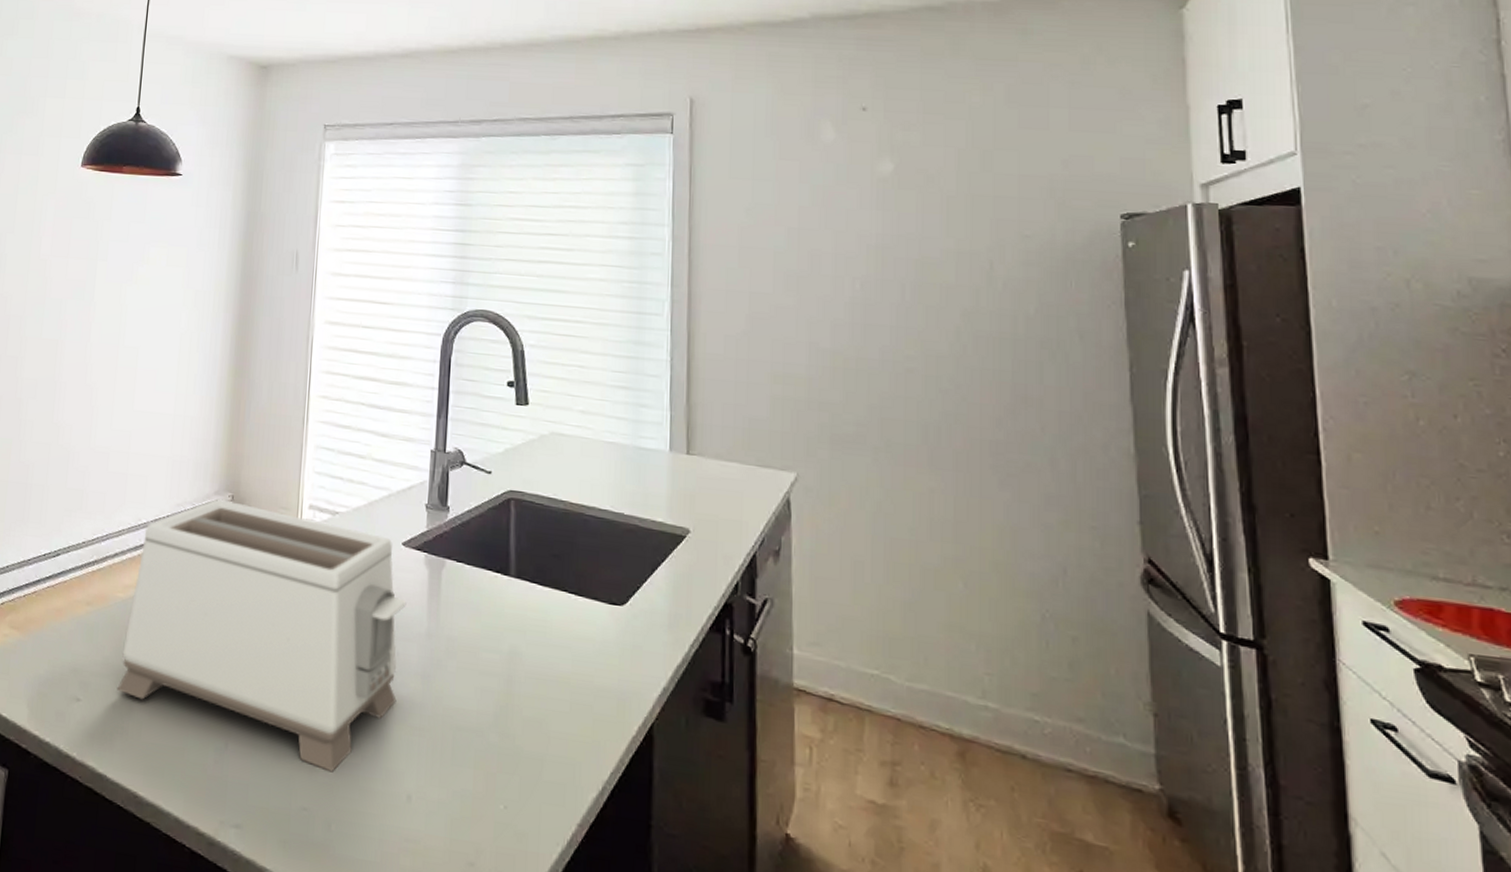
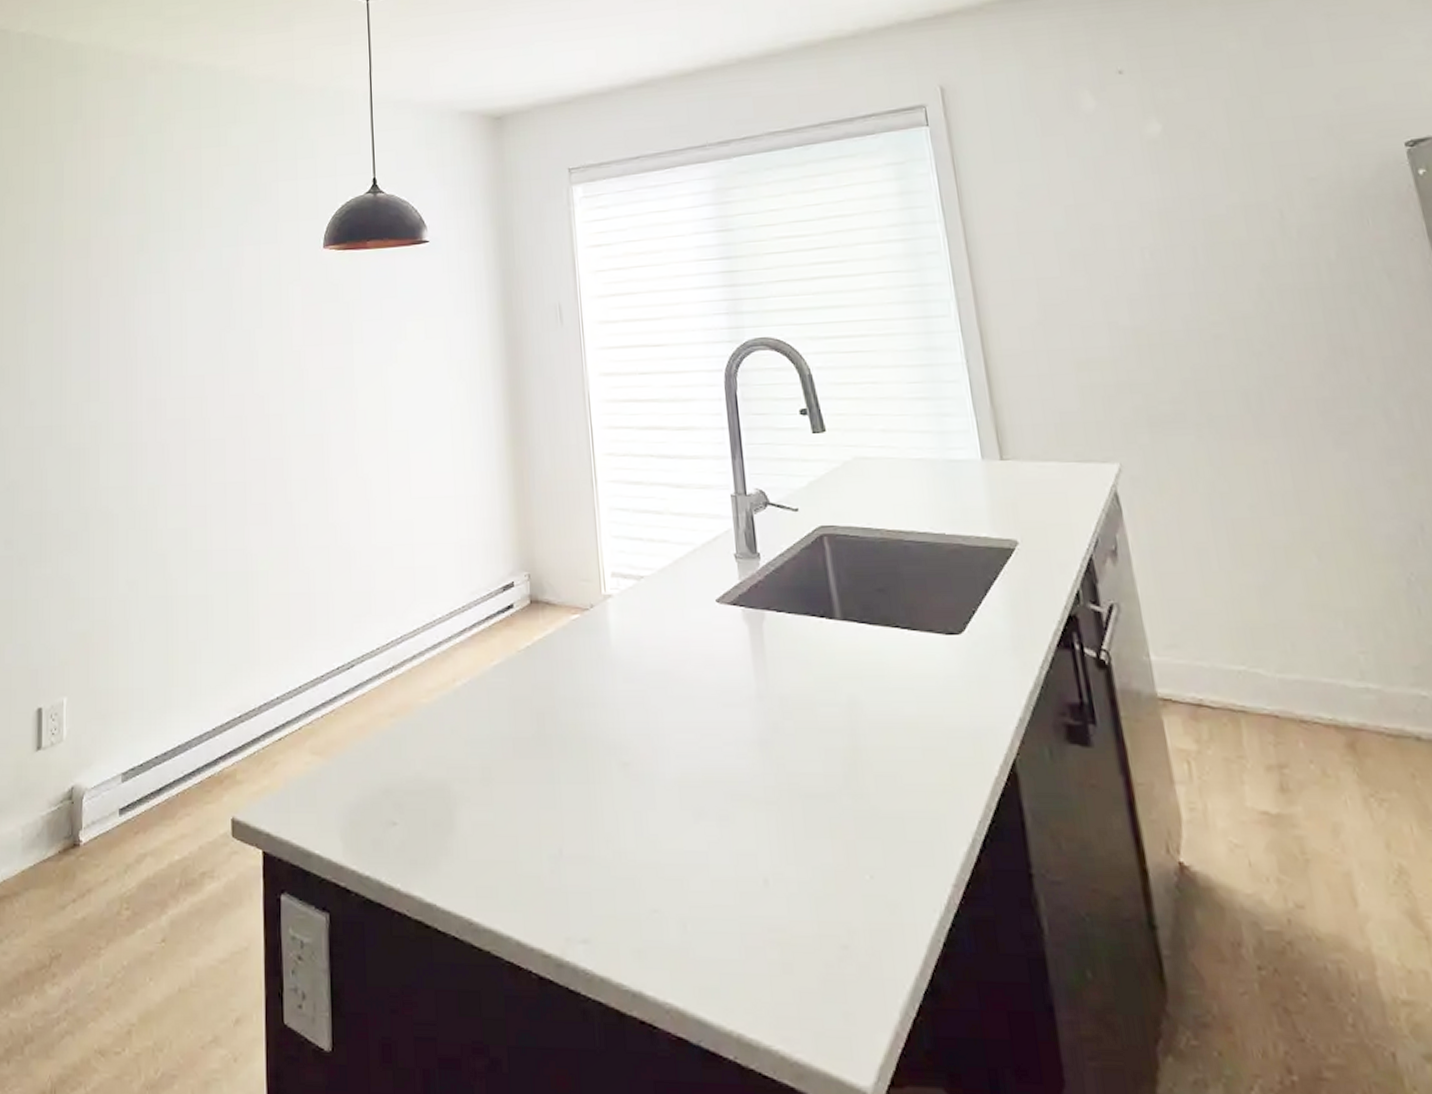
toaster: present [117,498,407,773] -> none [434,580,736,865]

